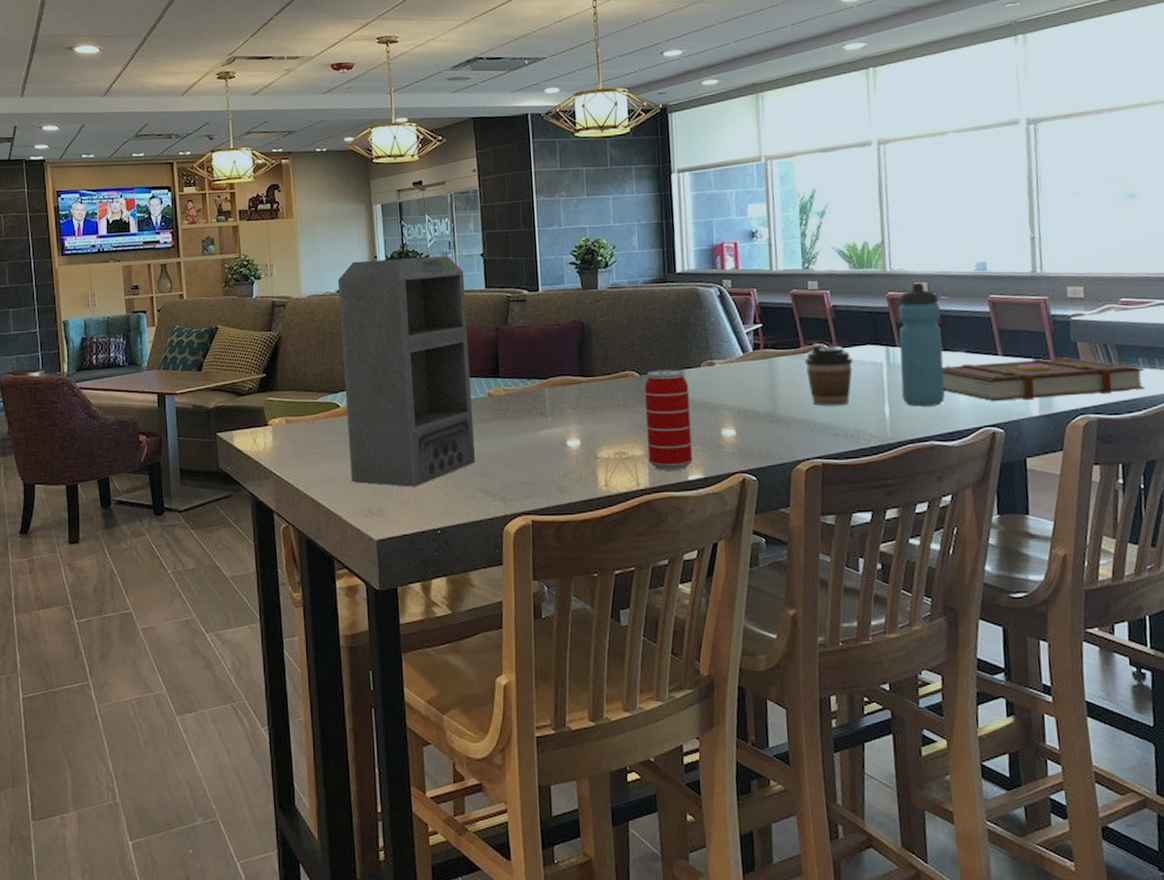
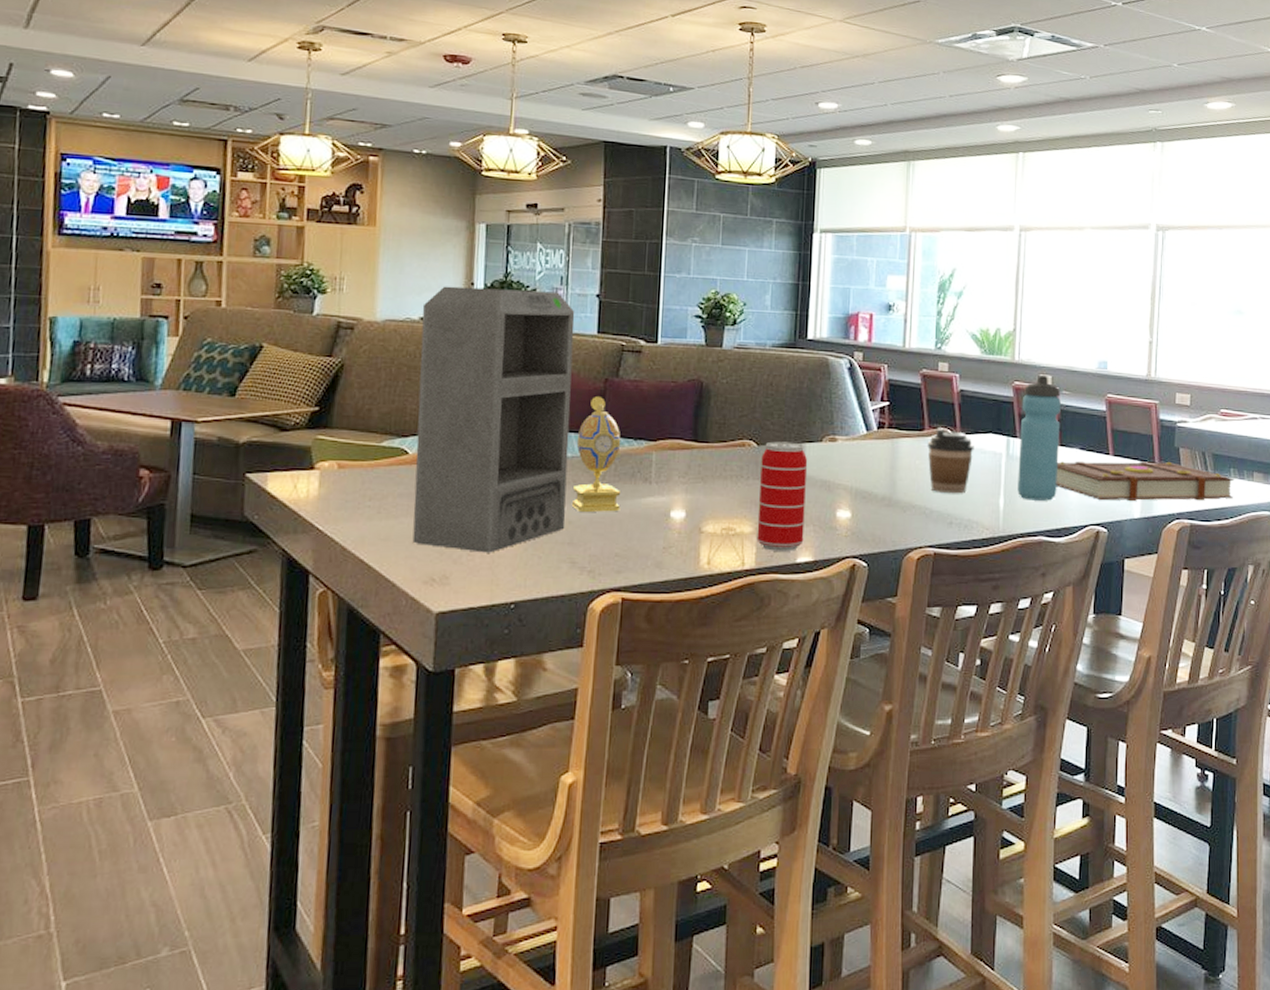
decorative egg: none [477,343,522,447] -> present [571,395,621,513]

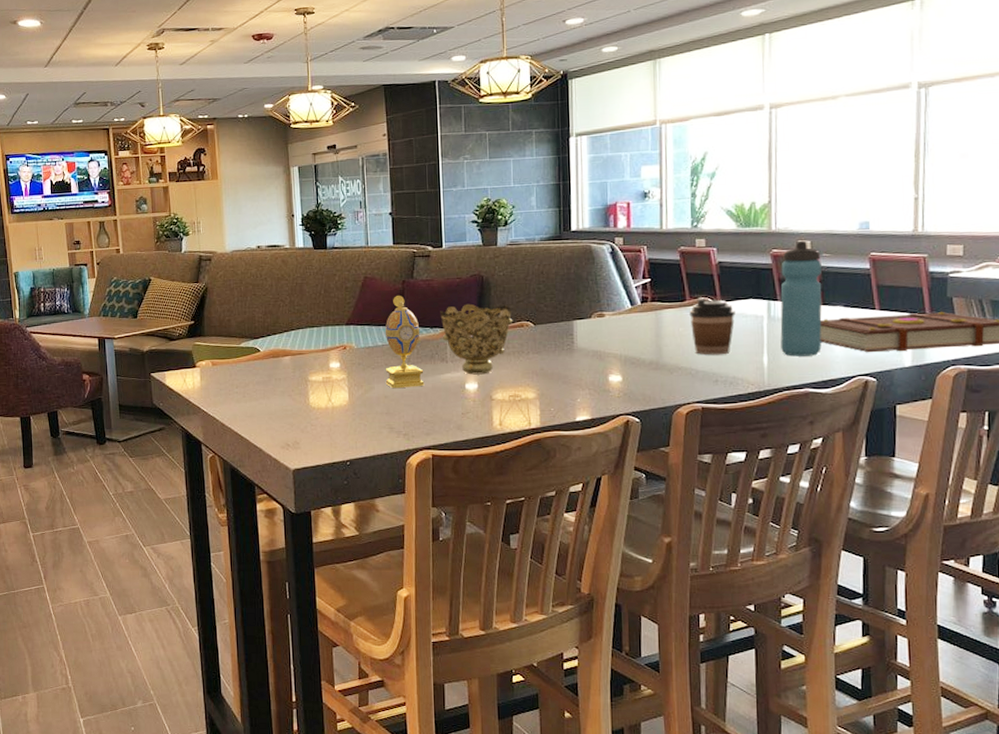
speaker: present [412,286,575,553] -> none [258,214,383,423]
decorative bowl: none [647,413,734,501] -> present [440,303,513,375]
beverage can: present [757,441,808,552] -> none [538,320,581,412]

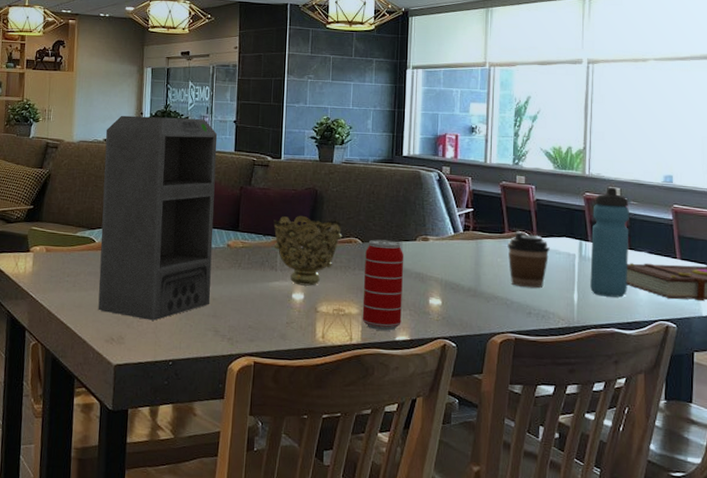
speaker: none [258,214,383,423] -> present [98,115,218,321]
decorative egg: present [385,295,425,389] -> none [215,200,253,293]
beverage can: none [538,320,581,412] -> present [362,239,404,331]

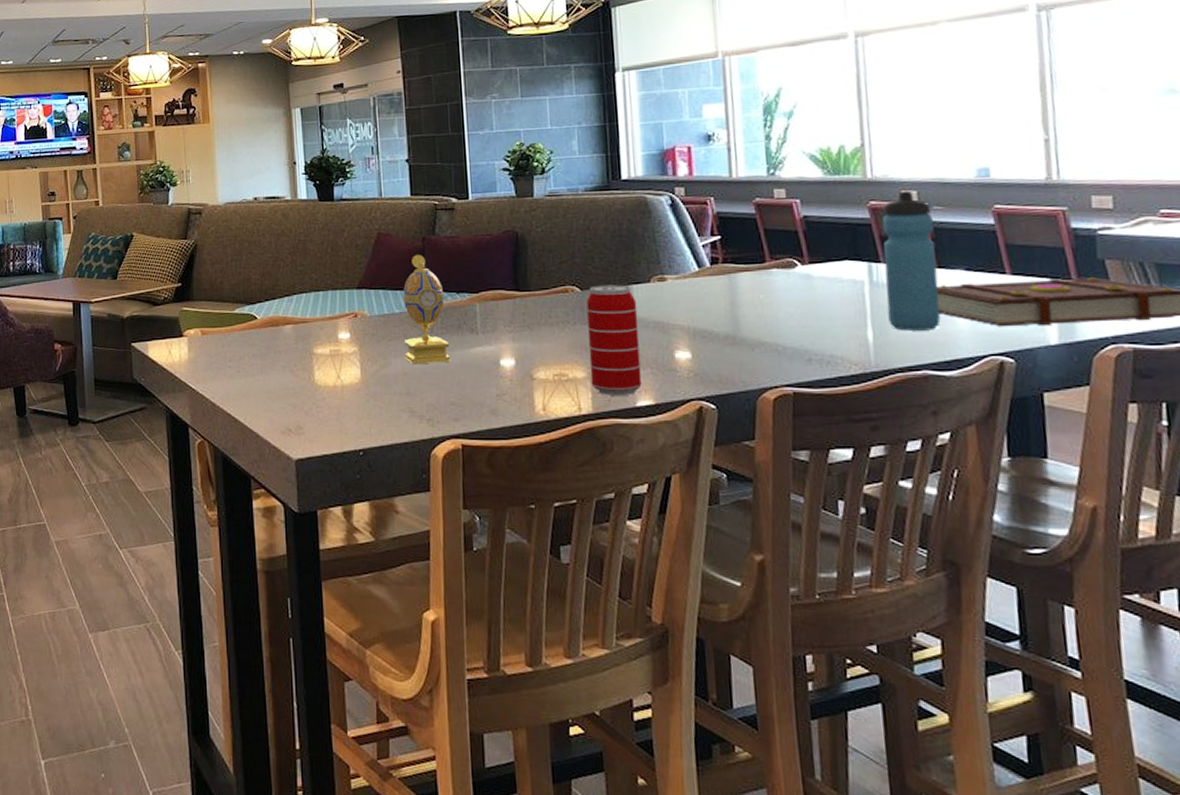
speaker: present [98,115,218,321] -> none [255,161,401,405]
decorative egg: none [215,200,253,293] -> present [402,254,451,365]
decorative bowl: present [273,215,343,286] -> none [467,264,556,349]
coffee cup: present [507,231,550,289] -> none [770,258,829,329]

